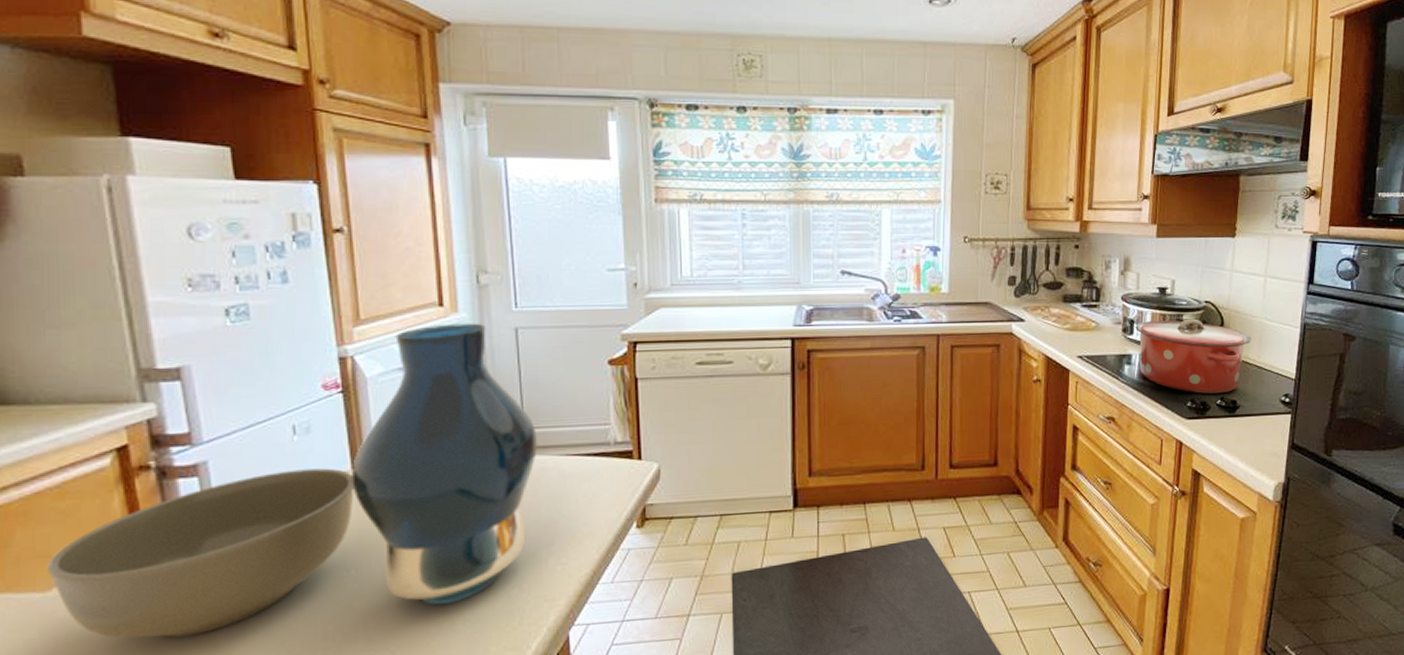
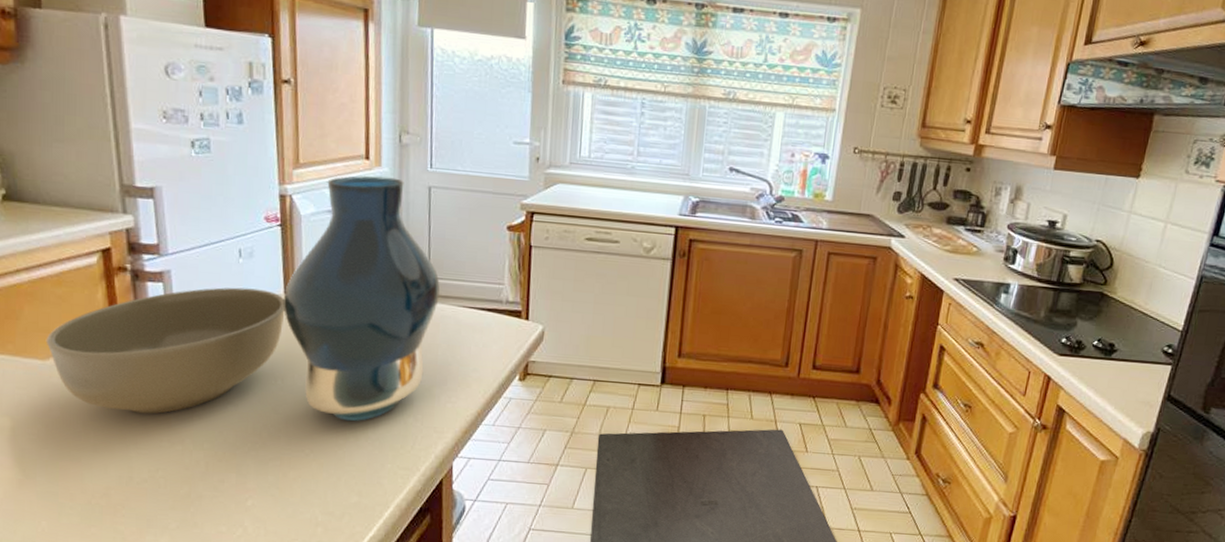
casserole: present [1135,318,1252,395] -> none [1016,253,1141,336]

